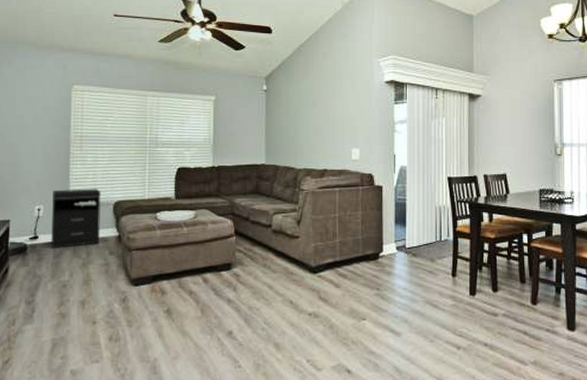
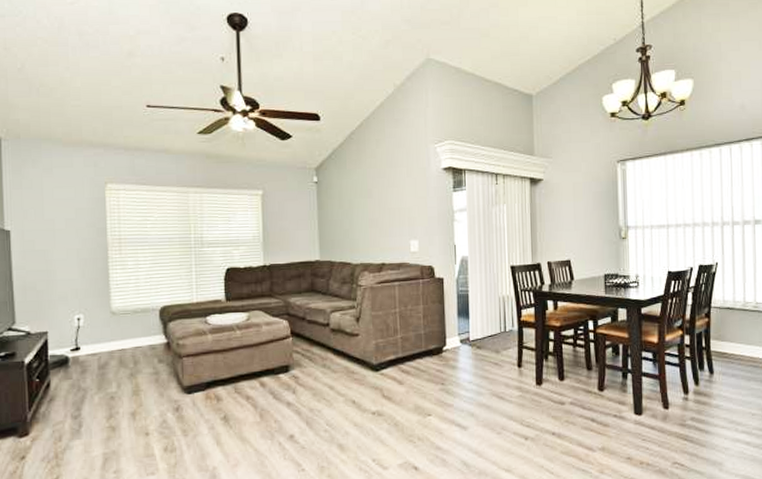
nightstand: present [50,188,101,249] -> none [93,294,148,360]

